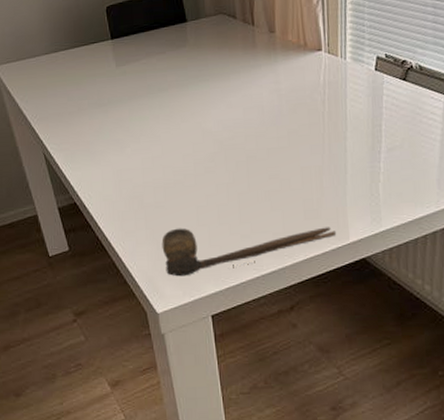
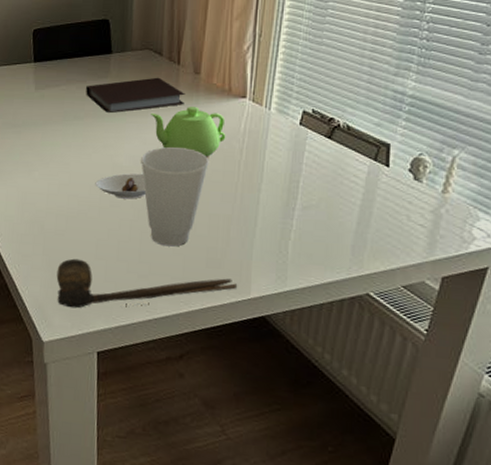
notebook: none [166,40,264,82] -> present [86,77,185,114]
saucer: none [187,137,238,164] -> present [95,173,146,199]
cup: none [229,106,295,204] -> present [141,146,209,247]
teapot: none [233,65,308,113] -> present [151,107,226,157]

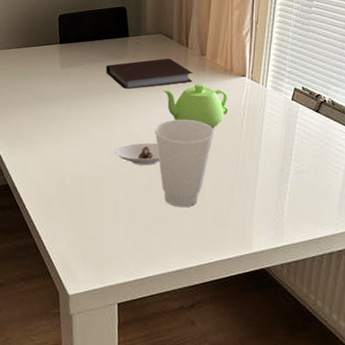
spoon: present [56,258,238,309] -> none [80,219,241,264]

